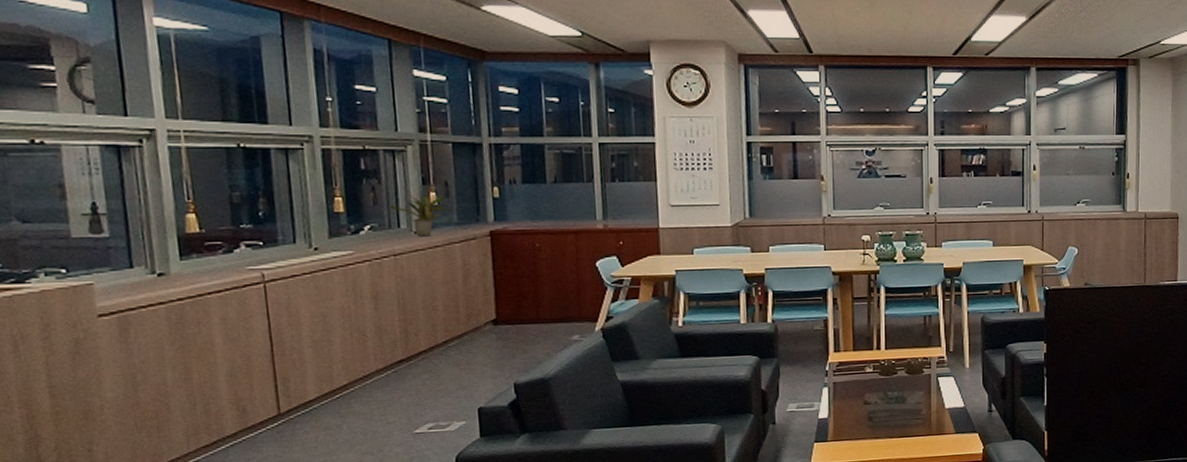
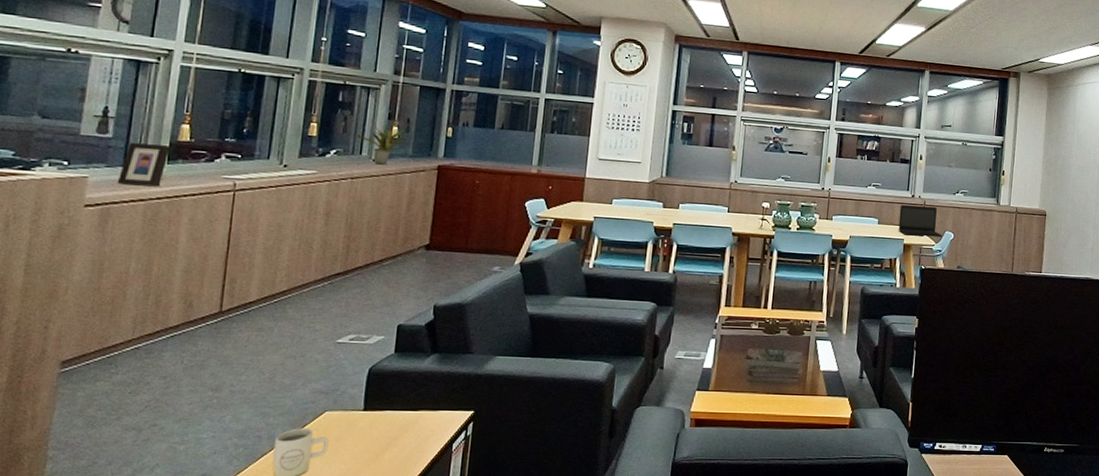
picture frame: none [127,240,181,288] -> present [117,143,171,187]
laptop: none [1016,221,1066,255] -> present [898,204,943,238]

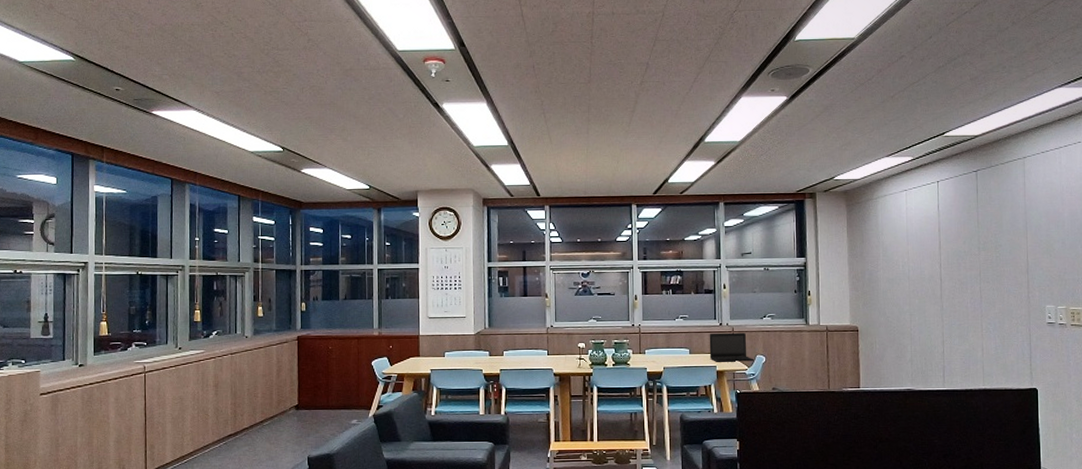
picture frame: present [117,143,171,187] -> none [60,340,95,375]
potted plant: present [356,127,409,165] -> none [230,308,273,340]

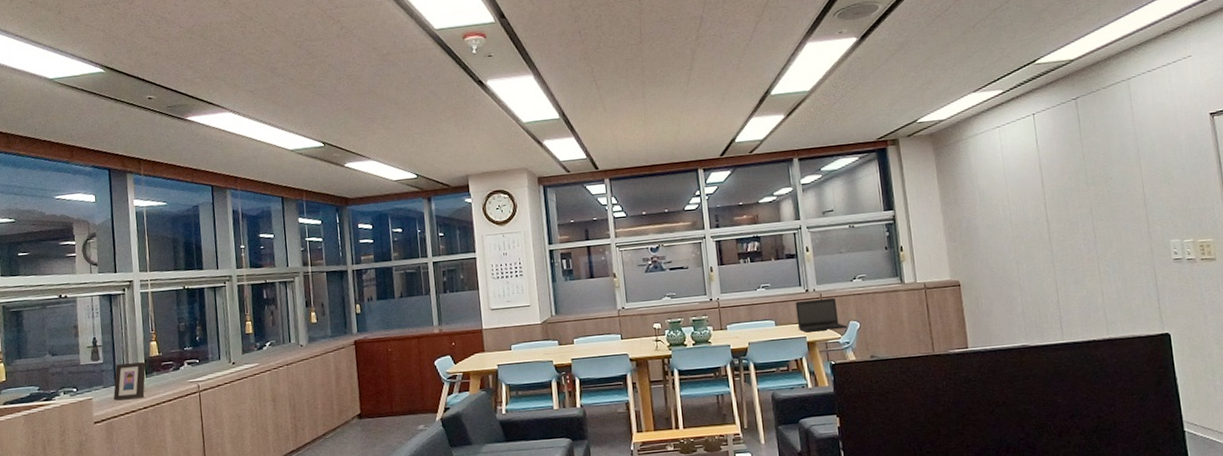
picture frame: none [60,340,95,375] -> present [113,362,146,401]

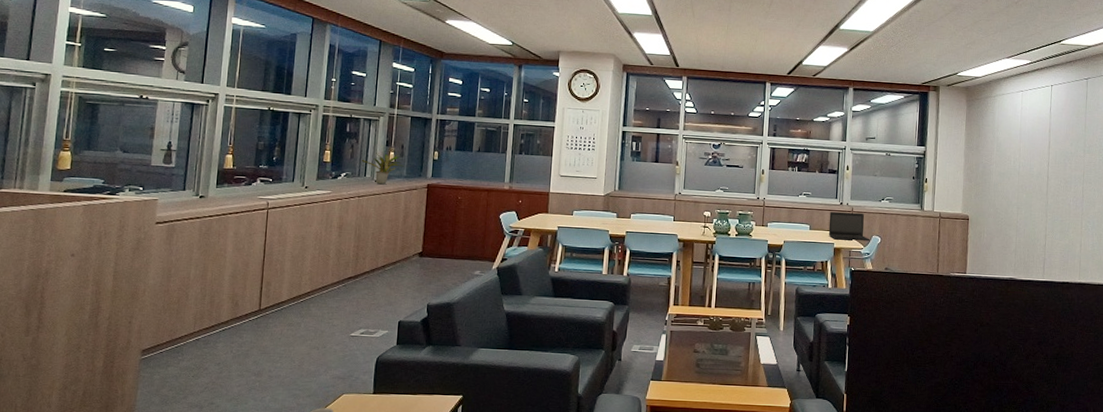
picture frame: present [113,362,146,401] -> none [179,171,218,207]
potted plant: none [283,313,327,349] -> present [361,153,404,185]

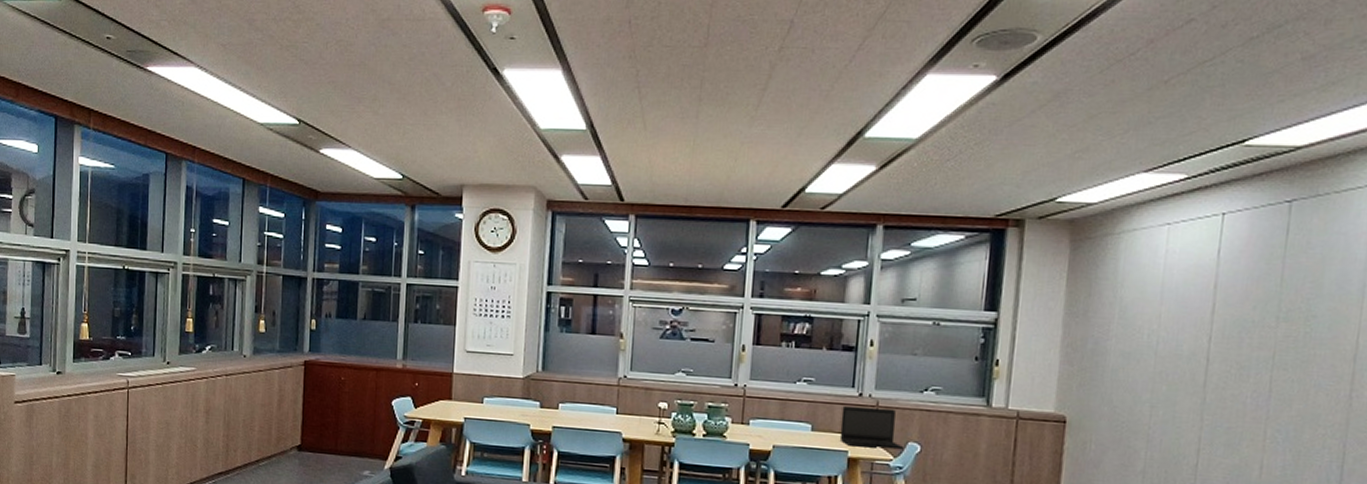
potted plant: present [361,153,404,185] -> none [227,321,276,361]

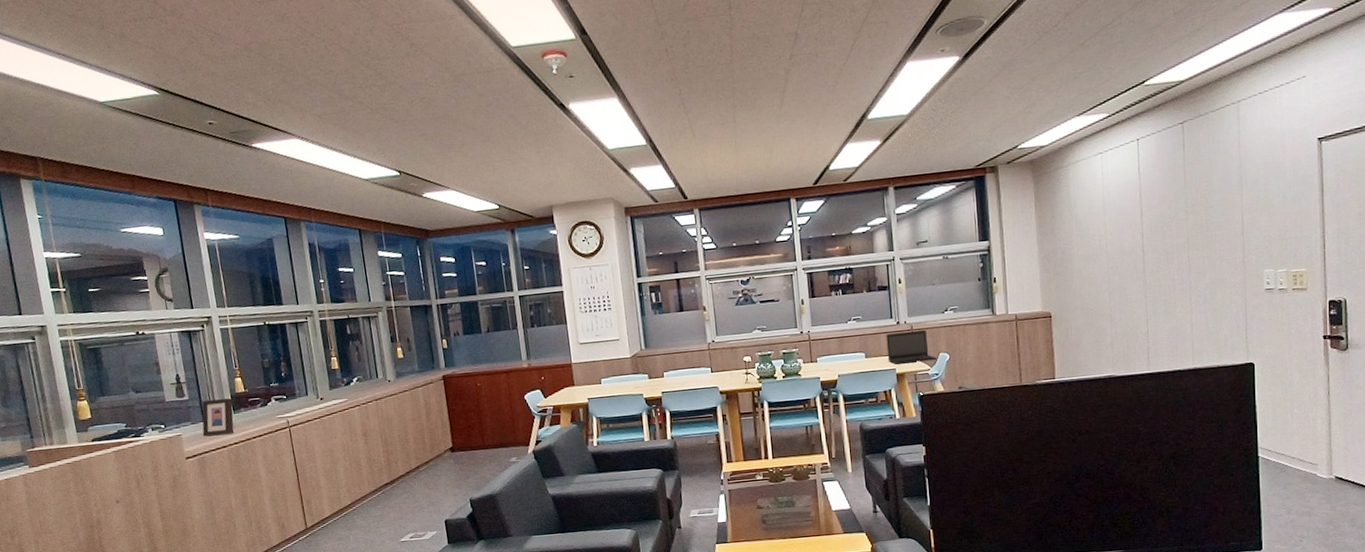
picture frame: none [36,342,74,385] -> present [201,398,234,437]

